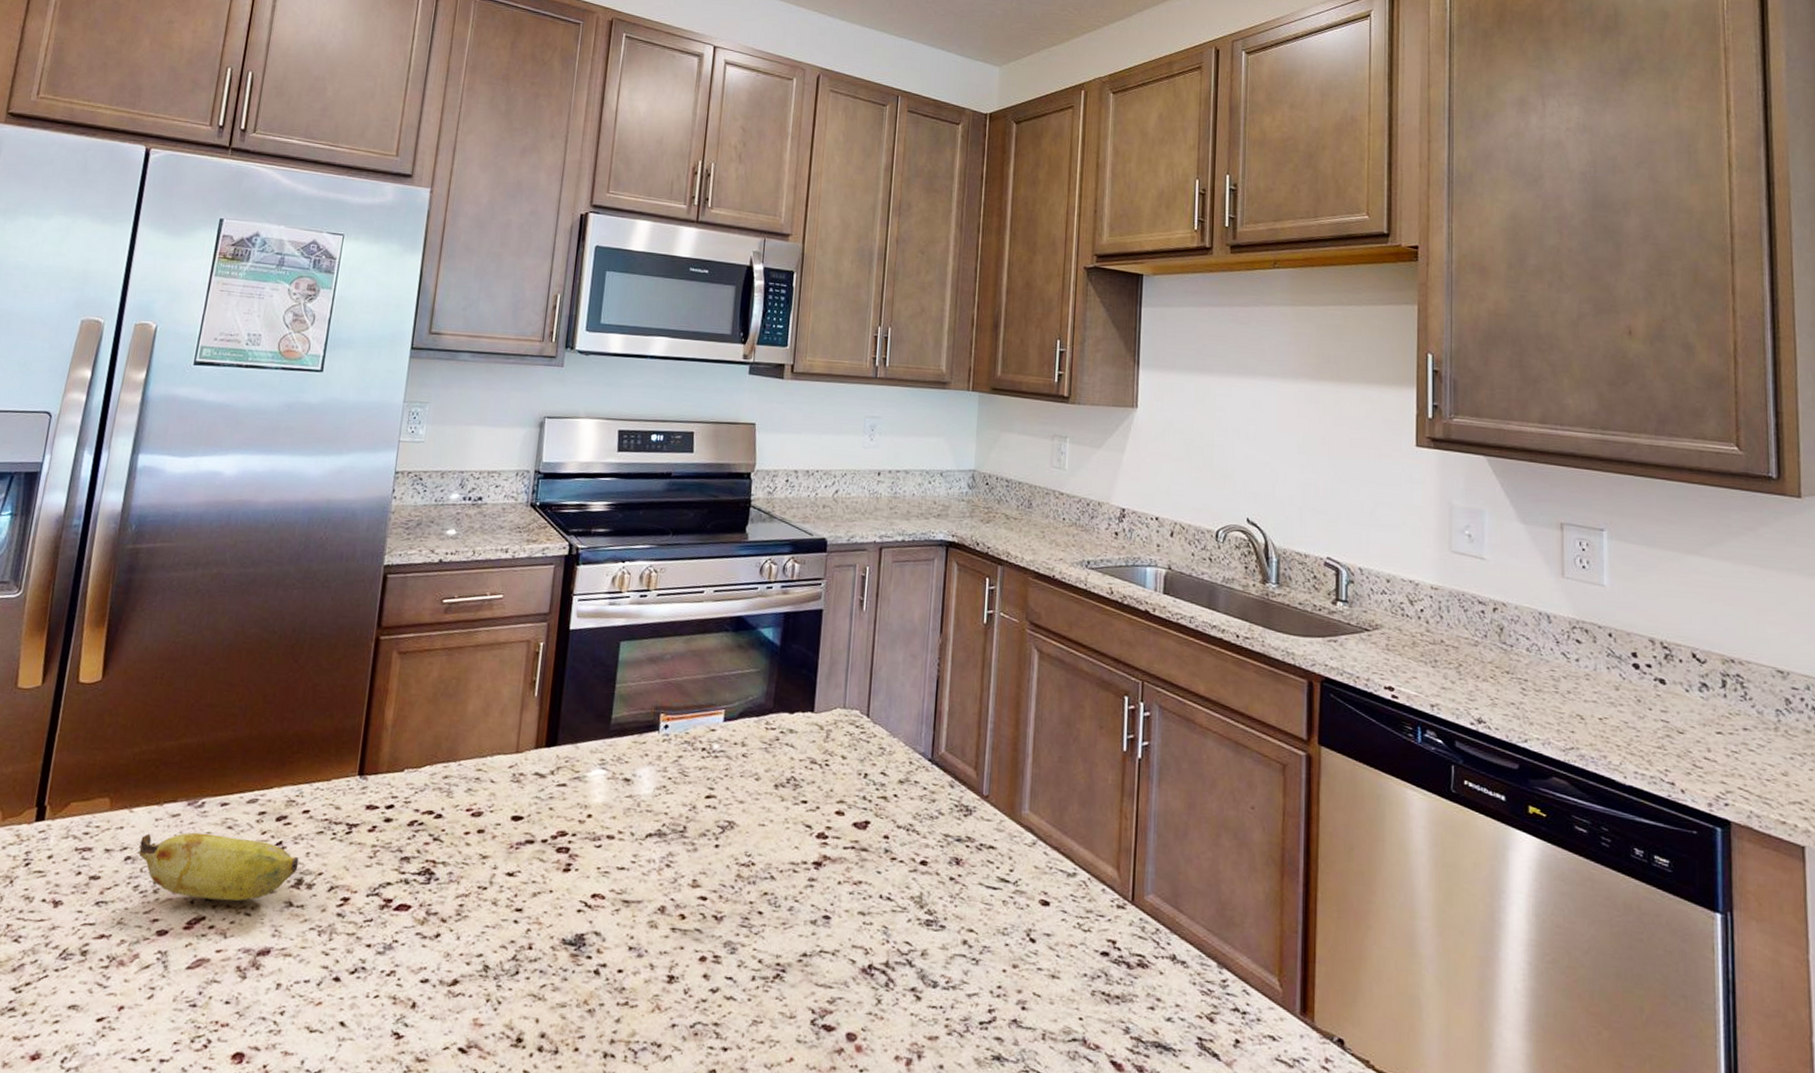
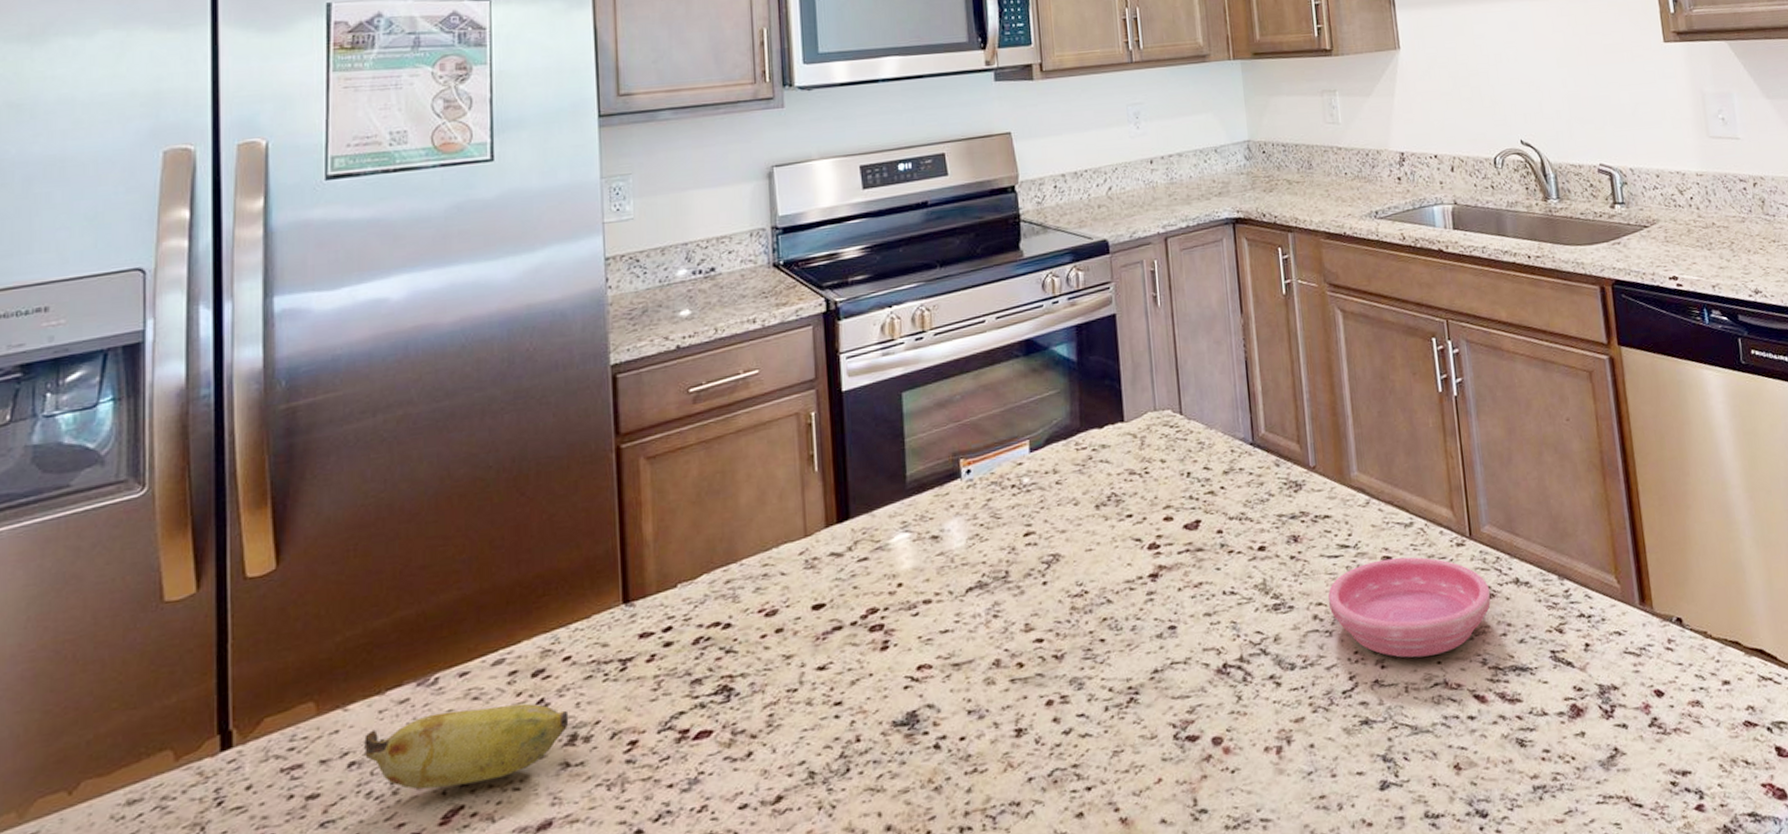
saucer: none [979,902,1145,1011] -> present [1327,557,1491,658]

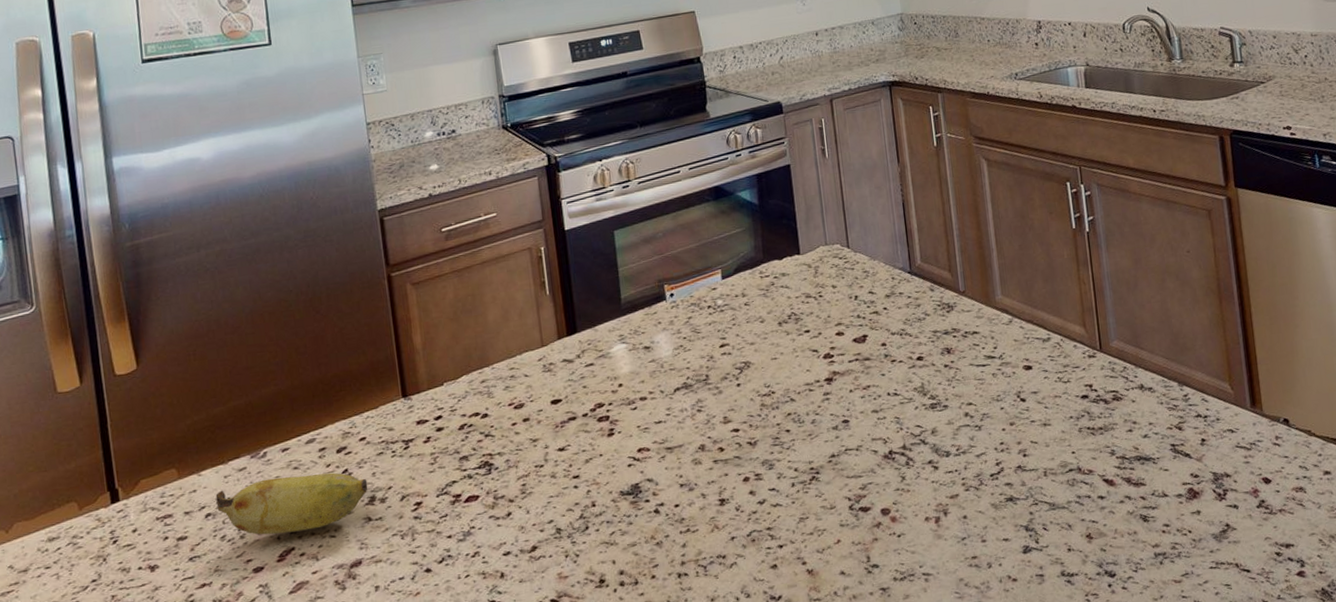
saucer: present [1327,557,1491,658] -> none [977,366,1119,449]

